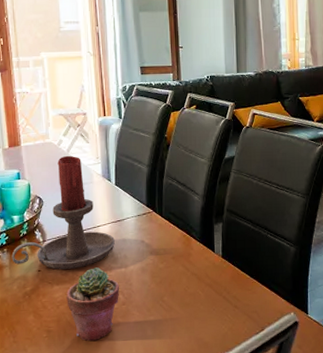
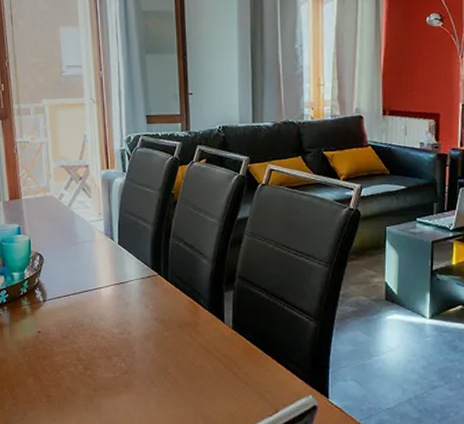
candle holder: present [11,155,115,270] -> none [12,210,117,332]
potted succulent: present [66,267,119,341] -> none [67,332,121,409]

